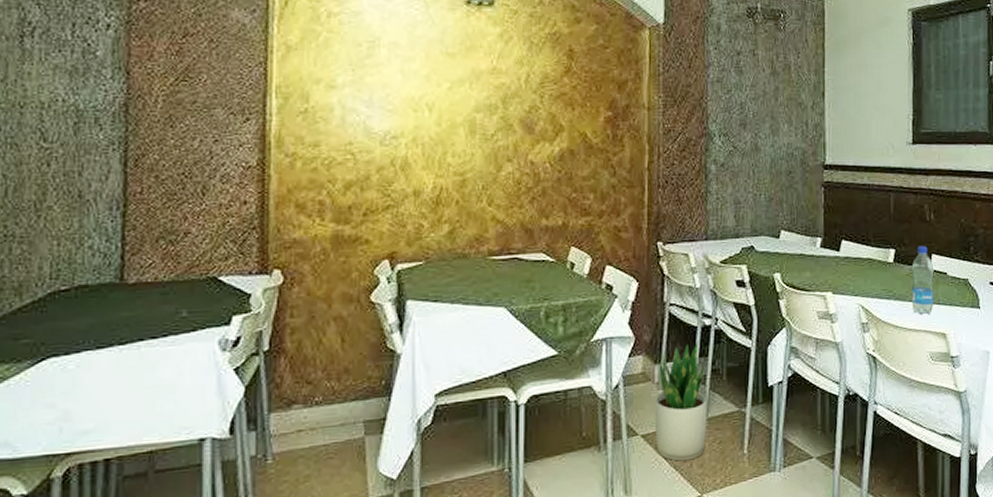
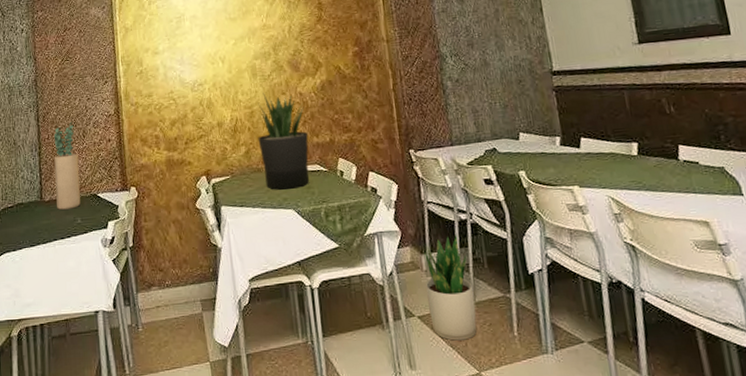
vase: none [148,166,191,299] -> present [54,118,81,211]
planter: none [468,156,536,282] -> present [258,92,310,190]
bottle: present [911,246,934,315] -> none [658,137,689,204]

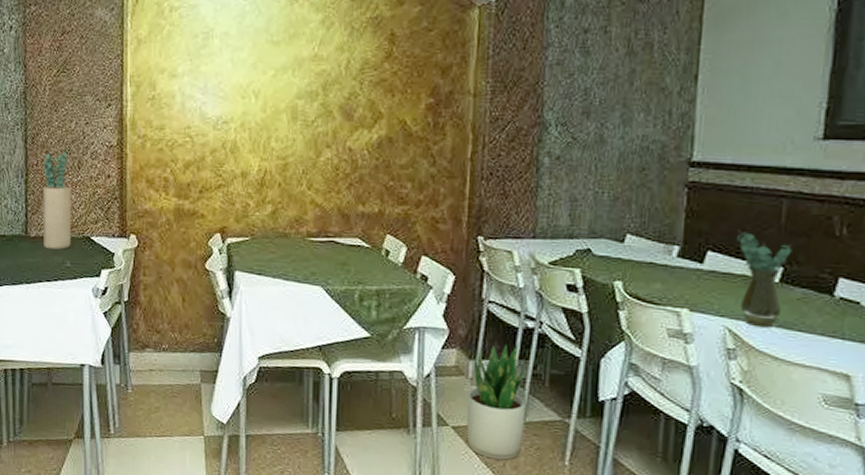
planter: present [258,92,310,190] -> none [289,141,353,263]
vase: none [597,118,645,193] -> present [736,230,793,328]

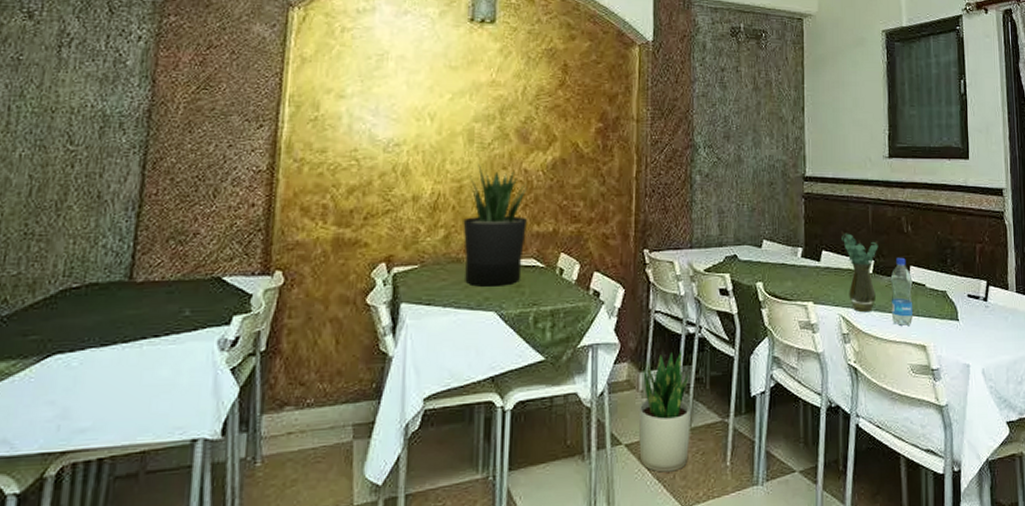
vase: present [43,144,72,251] -> none [154,169,203,298]
planter: none [289,141,353,263] -> present [463,163,528,287]
bottle: none [801,266,840,350] -> present [890,257,913,327]

